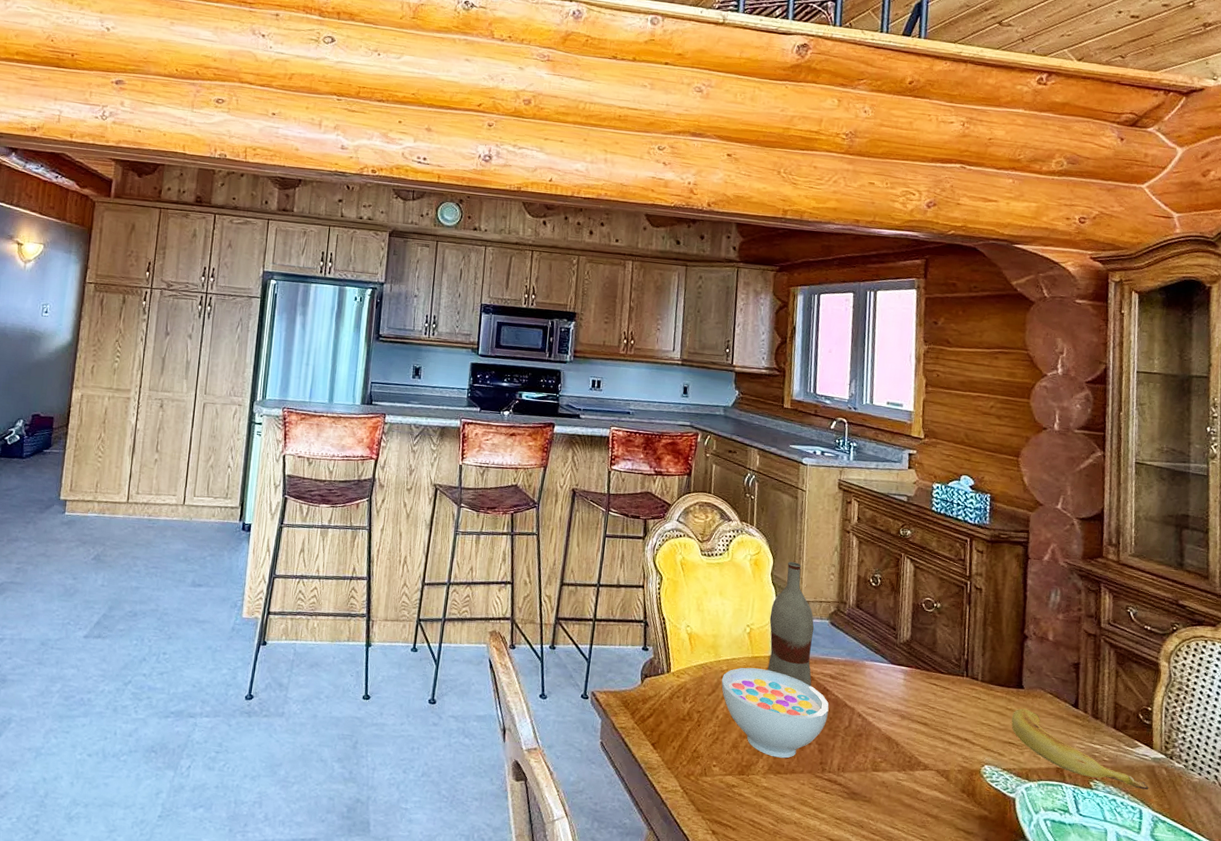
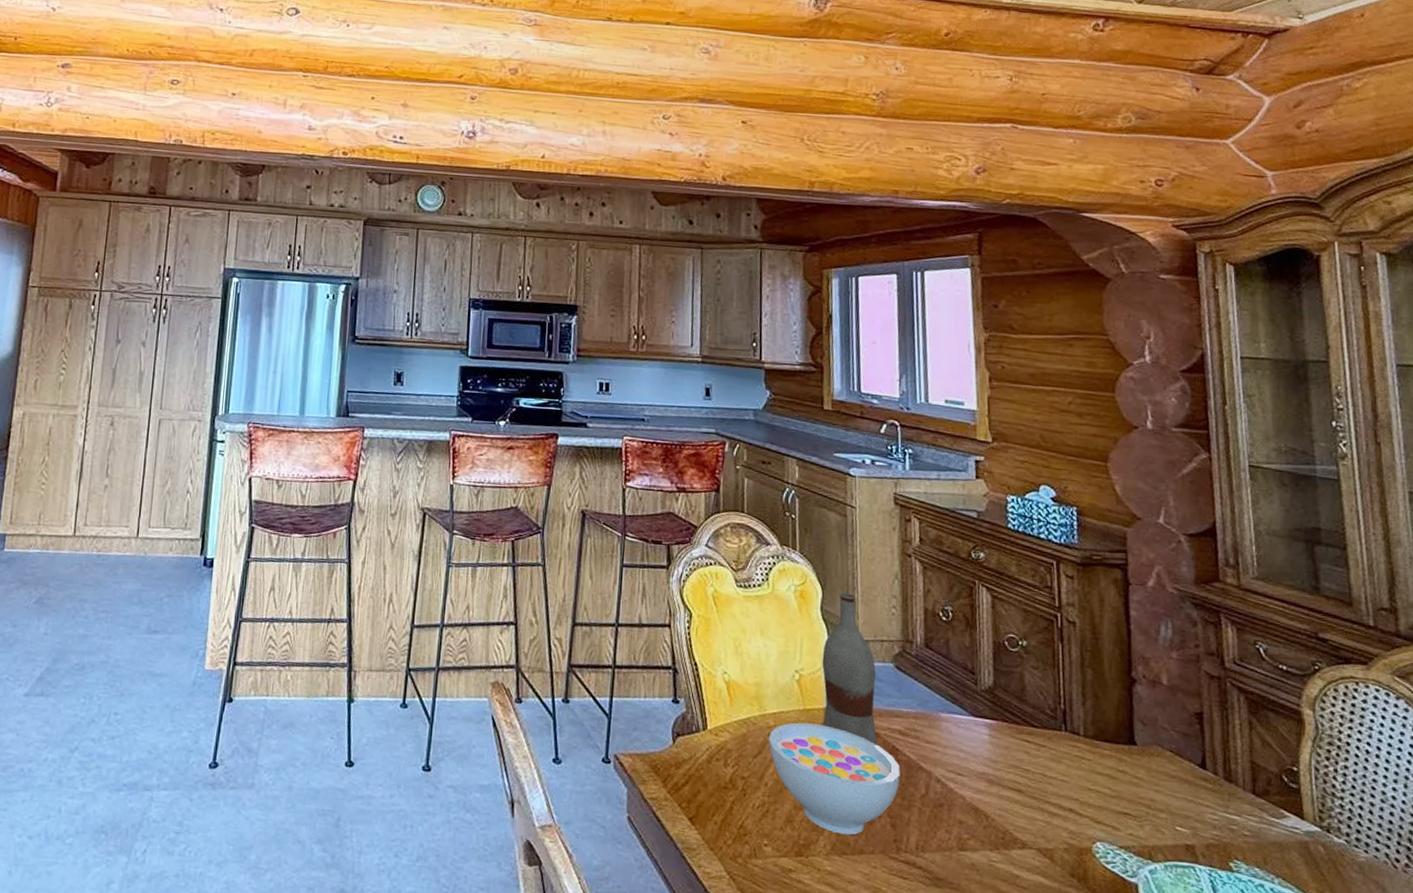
banana: present [1011,708,1149,790] -> none [1125,770,1304,872]

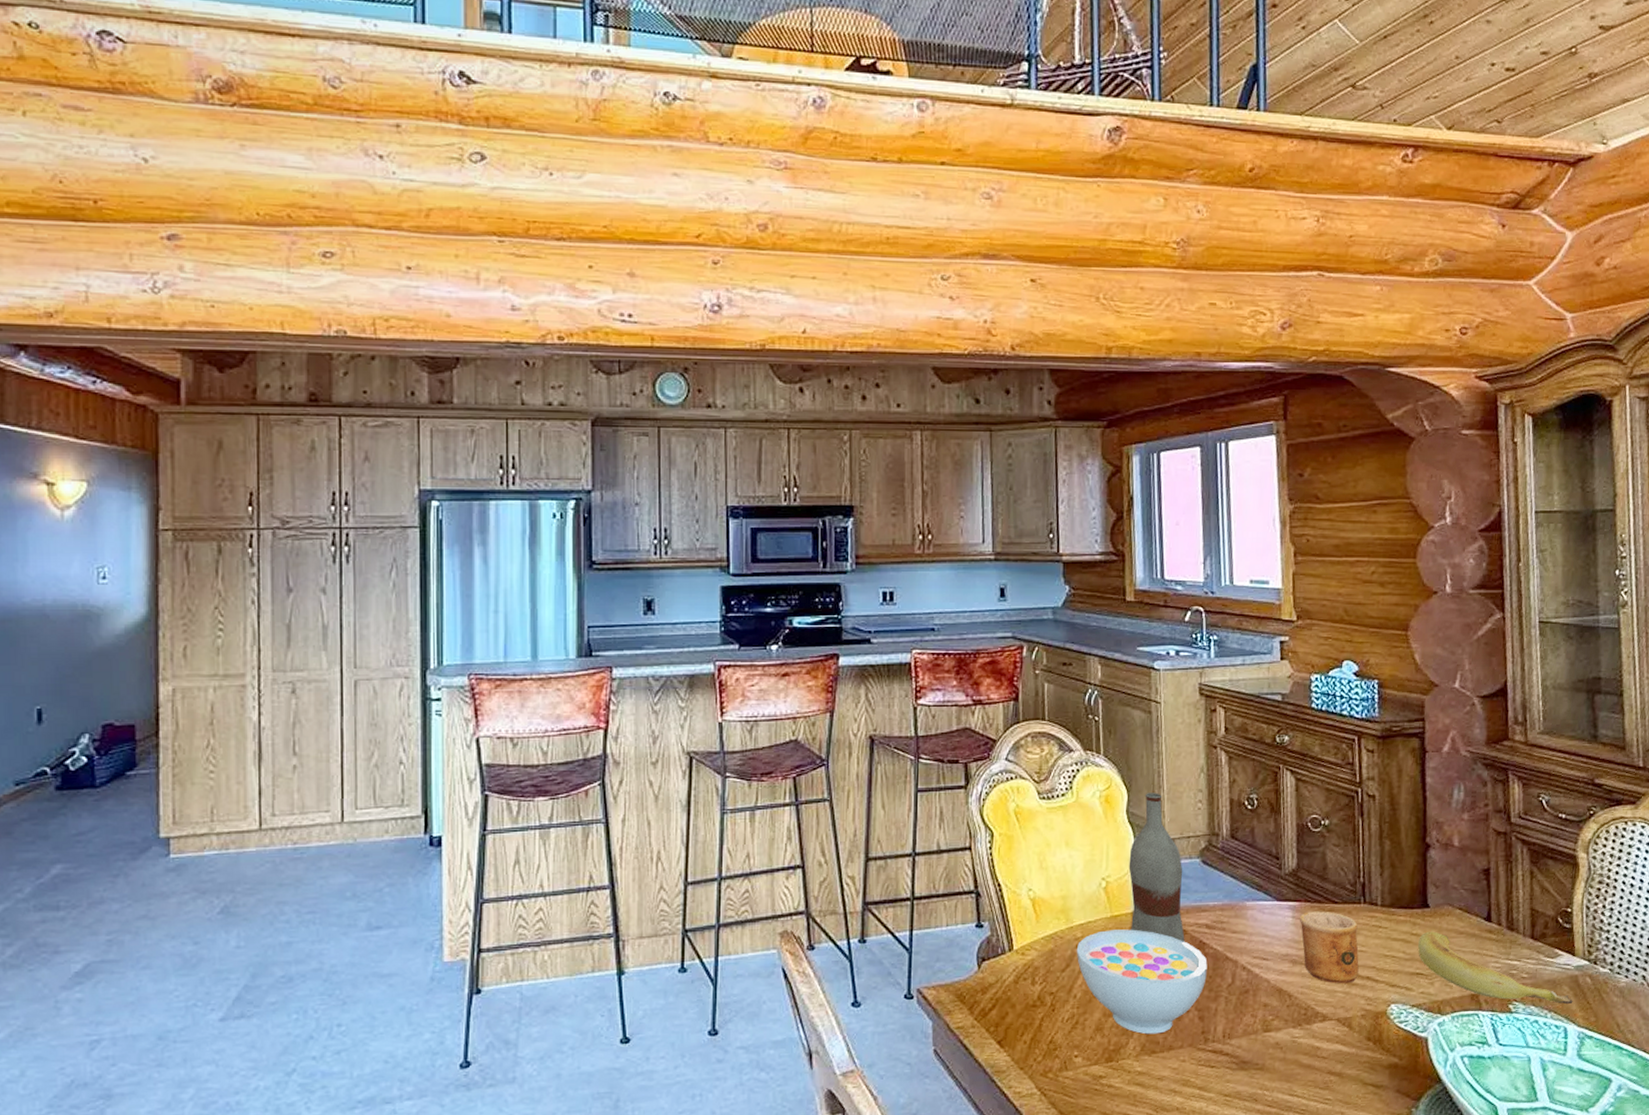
cup: none [996,731,1061,813] -> present [1299,911,1359,984]
banana: none [1125,770,1304,872] -> present [1418,931,1573,1004]

